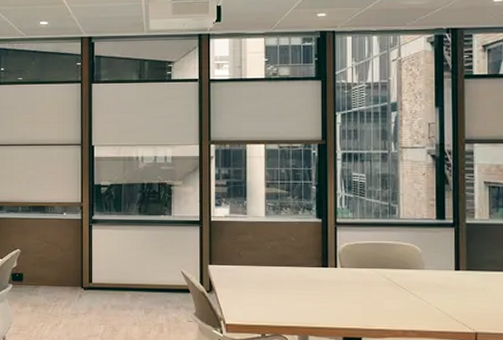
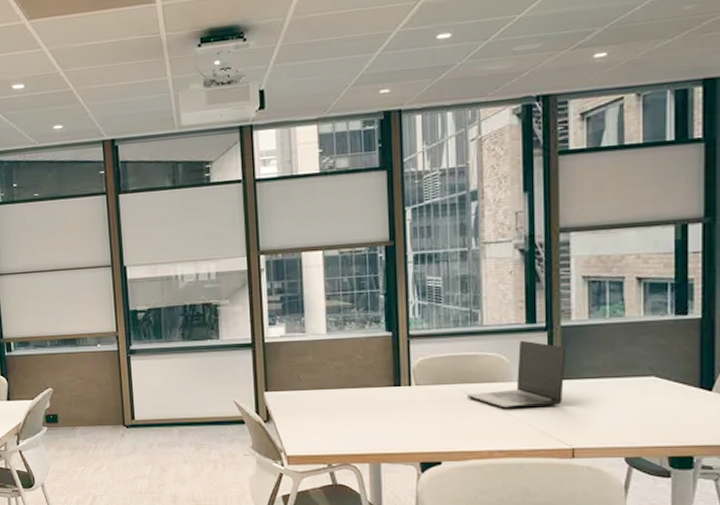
laptop: none [384,233,469,295] -> present [466,340,565,410]

